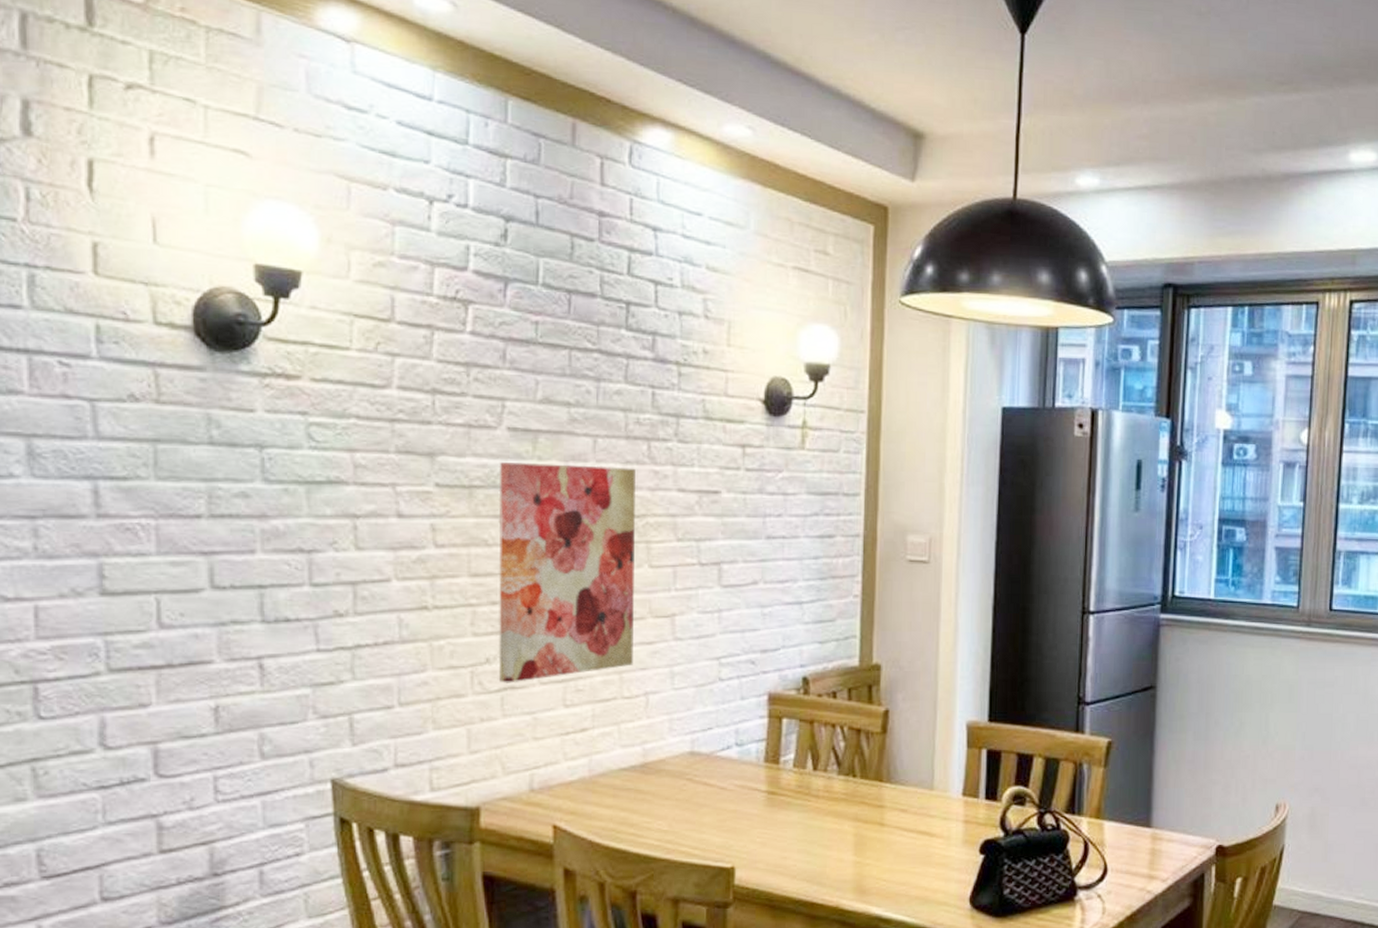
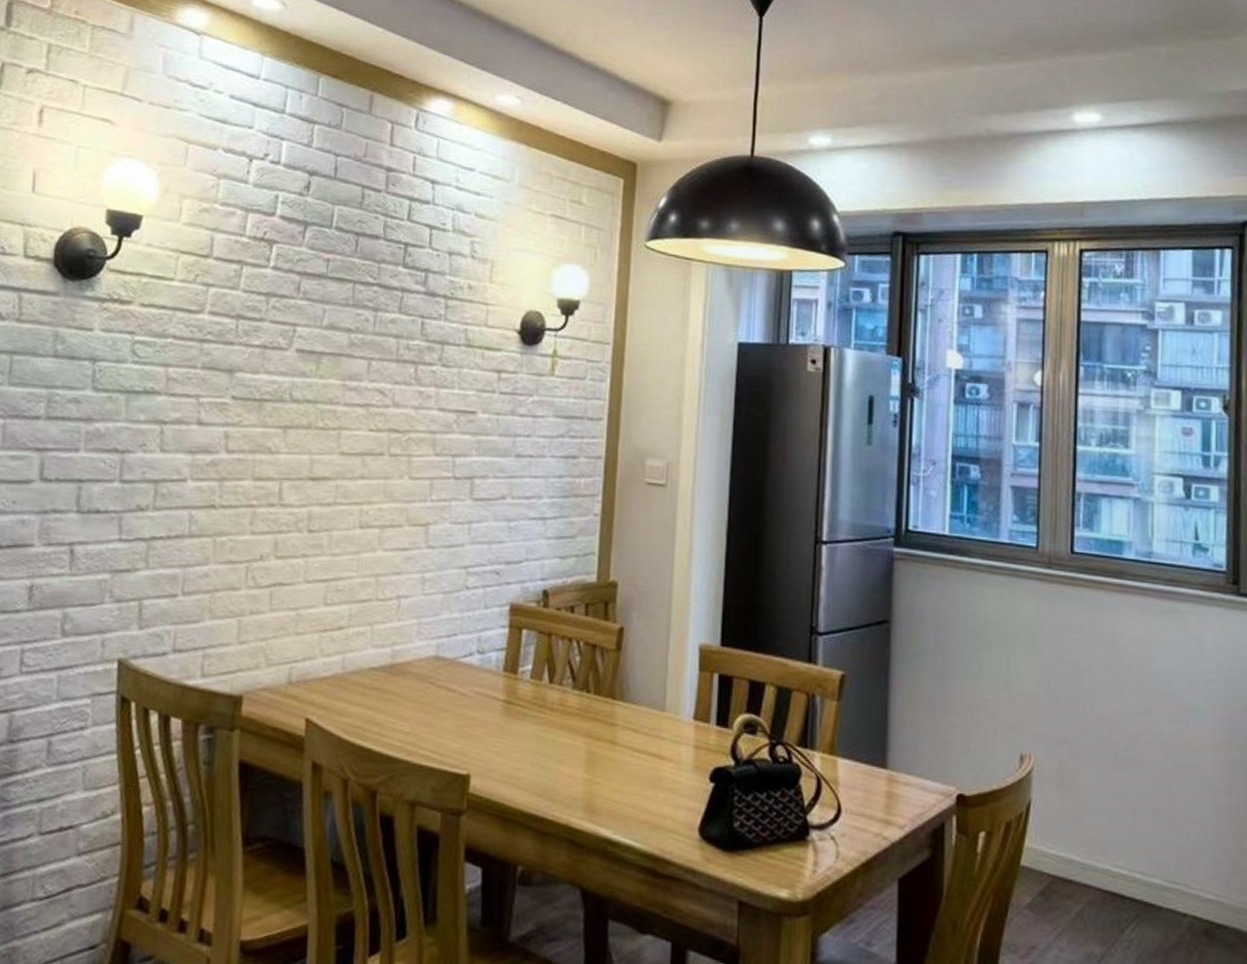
wall art: present [498,462,635,683] -> none [269,379,403,580]

